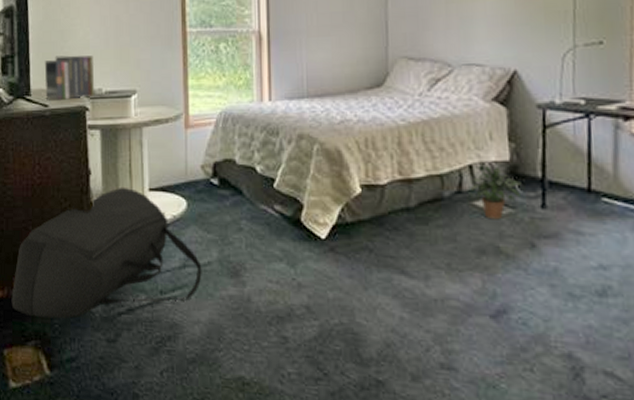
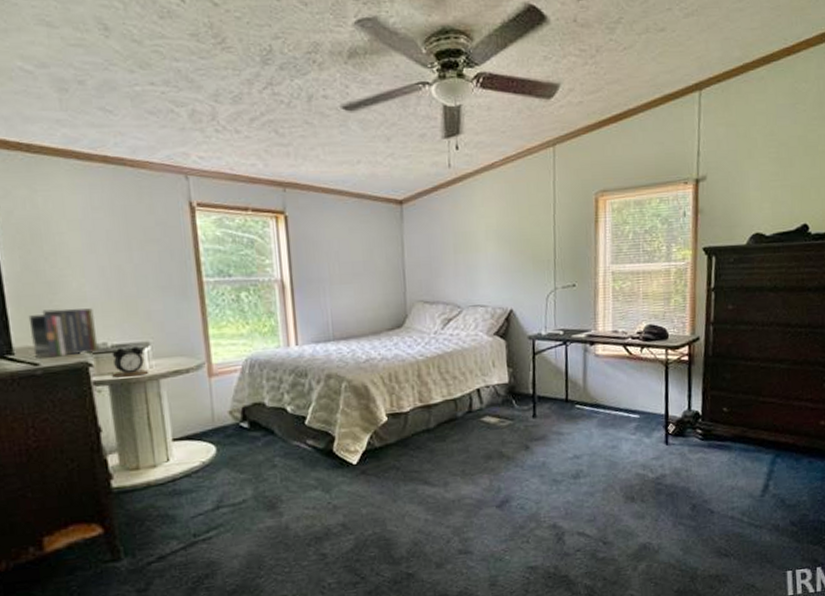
duffel bag: present [11,187,202,319] -> none [12,440,238,585]
alarm clock: none [104,91,133,123] -> present [112,344,148,378]
potted plant: present [472,165,523,220] -> none [480,387,519,431]

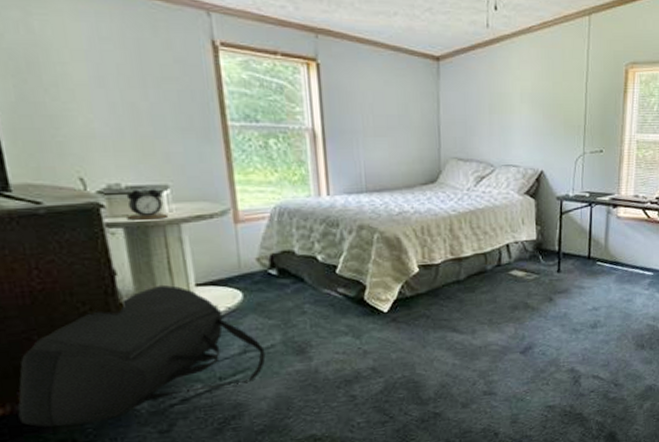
duffel bag: none [12,440,238,585] -> present [18,284,266,428]
books: present [28,308,99,358] -> none [27,145,111,197]

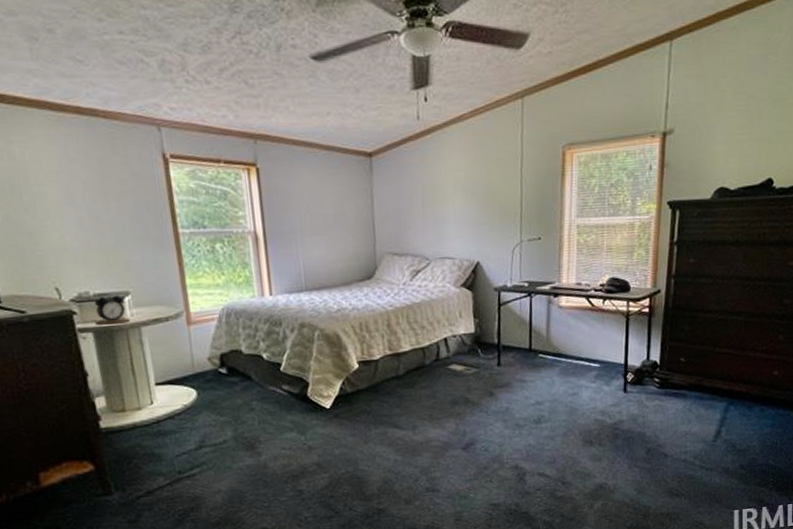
duffel bag: present [18,284,266,428] -> none [12,384,219,516]

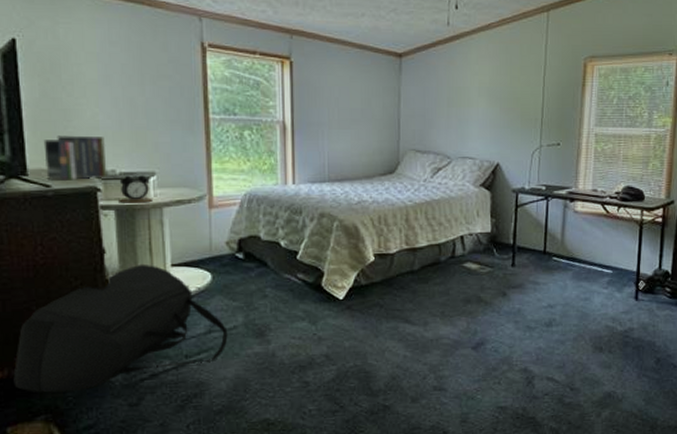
books: none [12,258,82,306] -> present [43,135,107,181]
duffel bag: none [12,384,219,516] -> present [13,264,228,393]

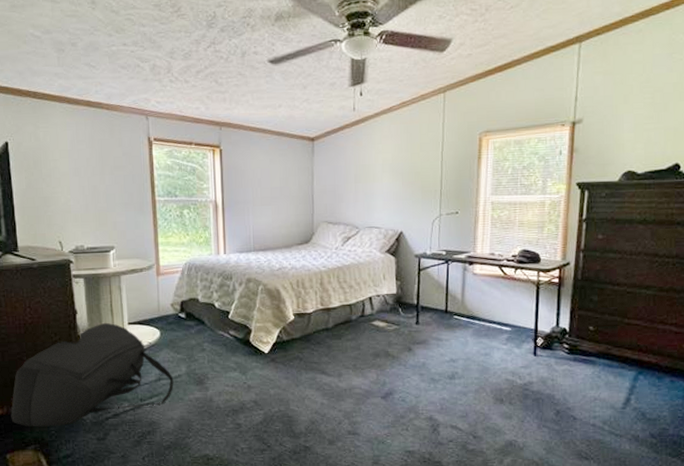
books: present [43,135,107,181] -> none [29,218,78,255]
alarm clock: present [119,173,152,203] -> none [86,247,112,273]

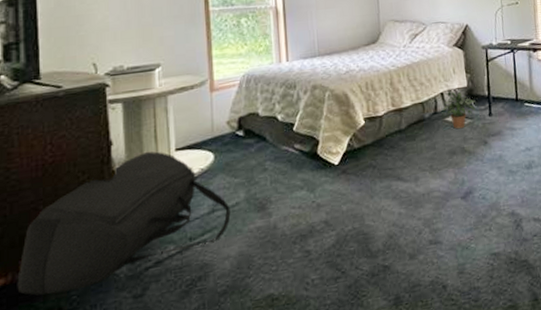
potted plant: none [371,296,405,334] -> present [443,91,477,130]

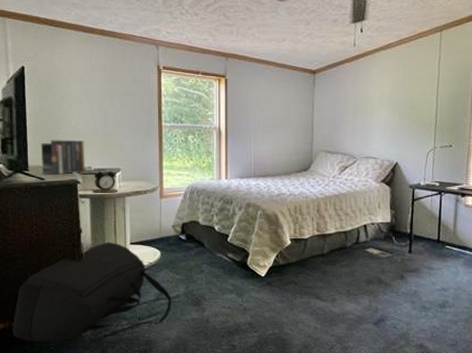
books: none [57,36,116,81] -> present [41,140,85,175]
alarm clock: none [126,65,157,96] -> present [93,169,117,193]
potted plant: present [443,91,477,130] -> none [365,225,398,261]

